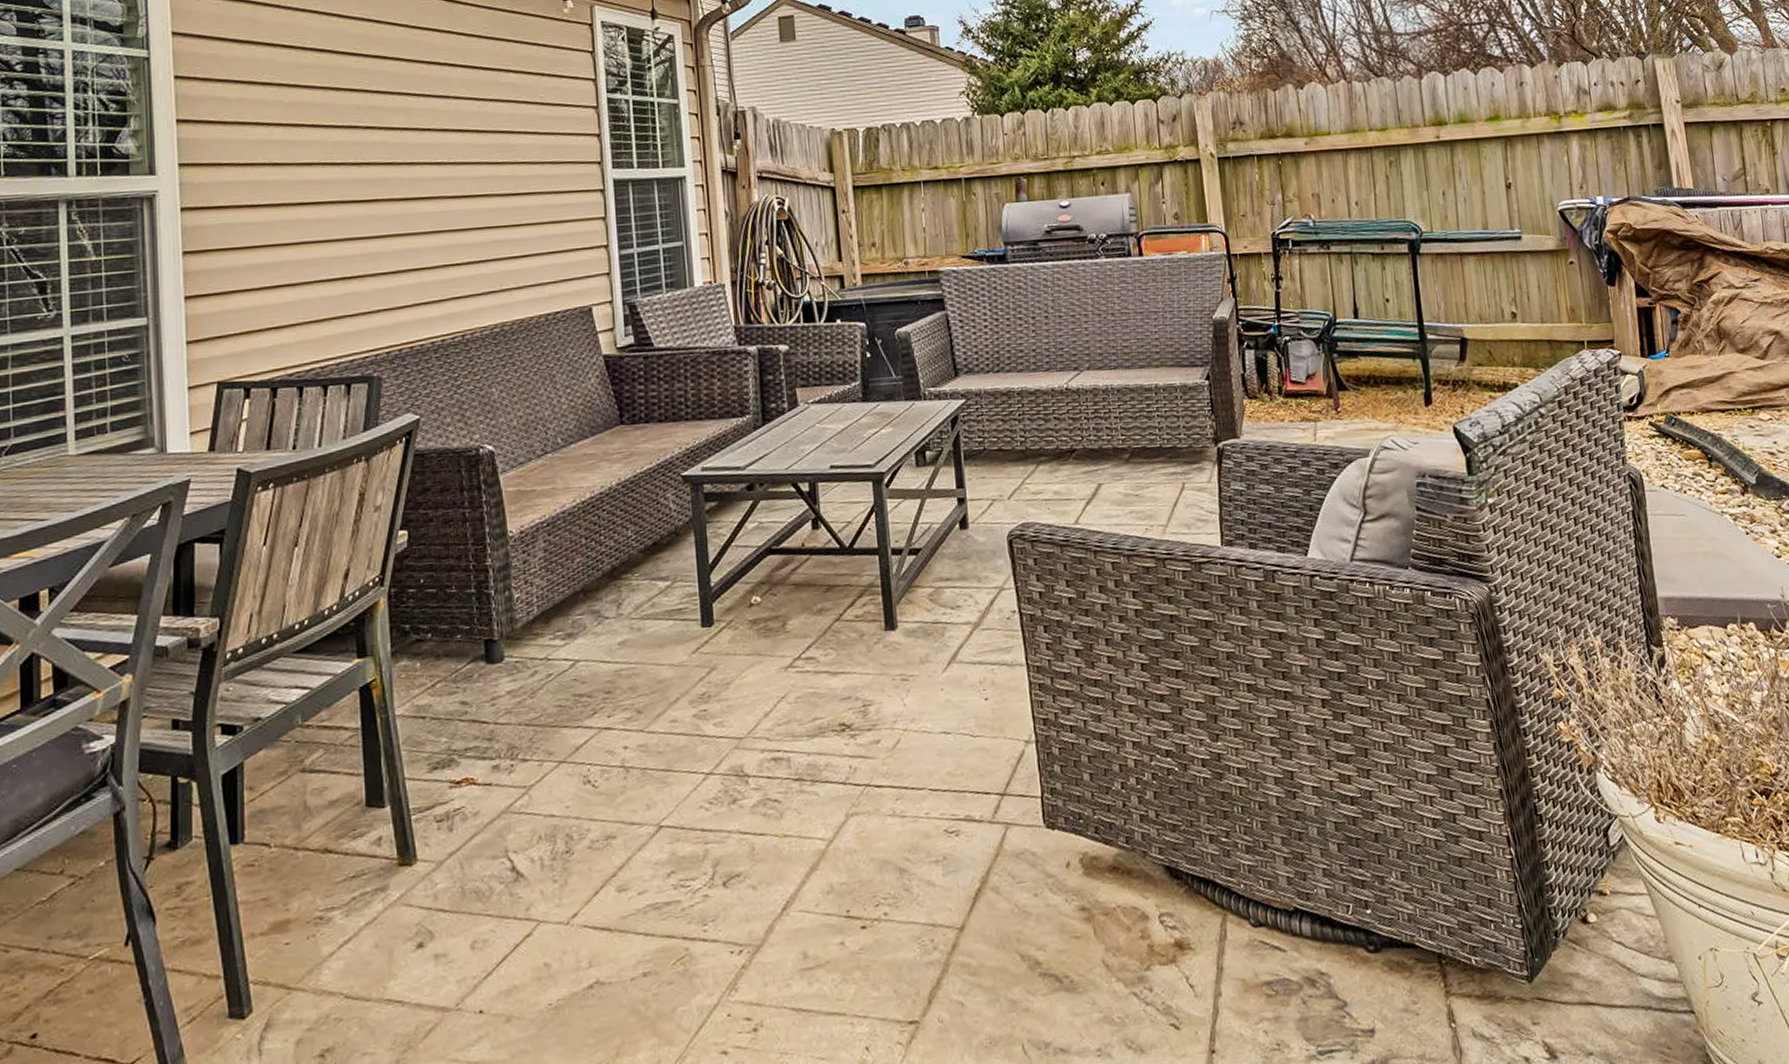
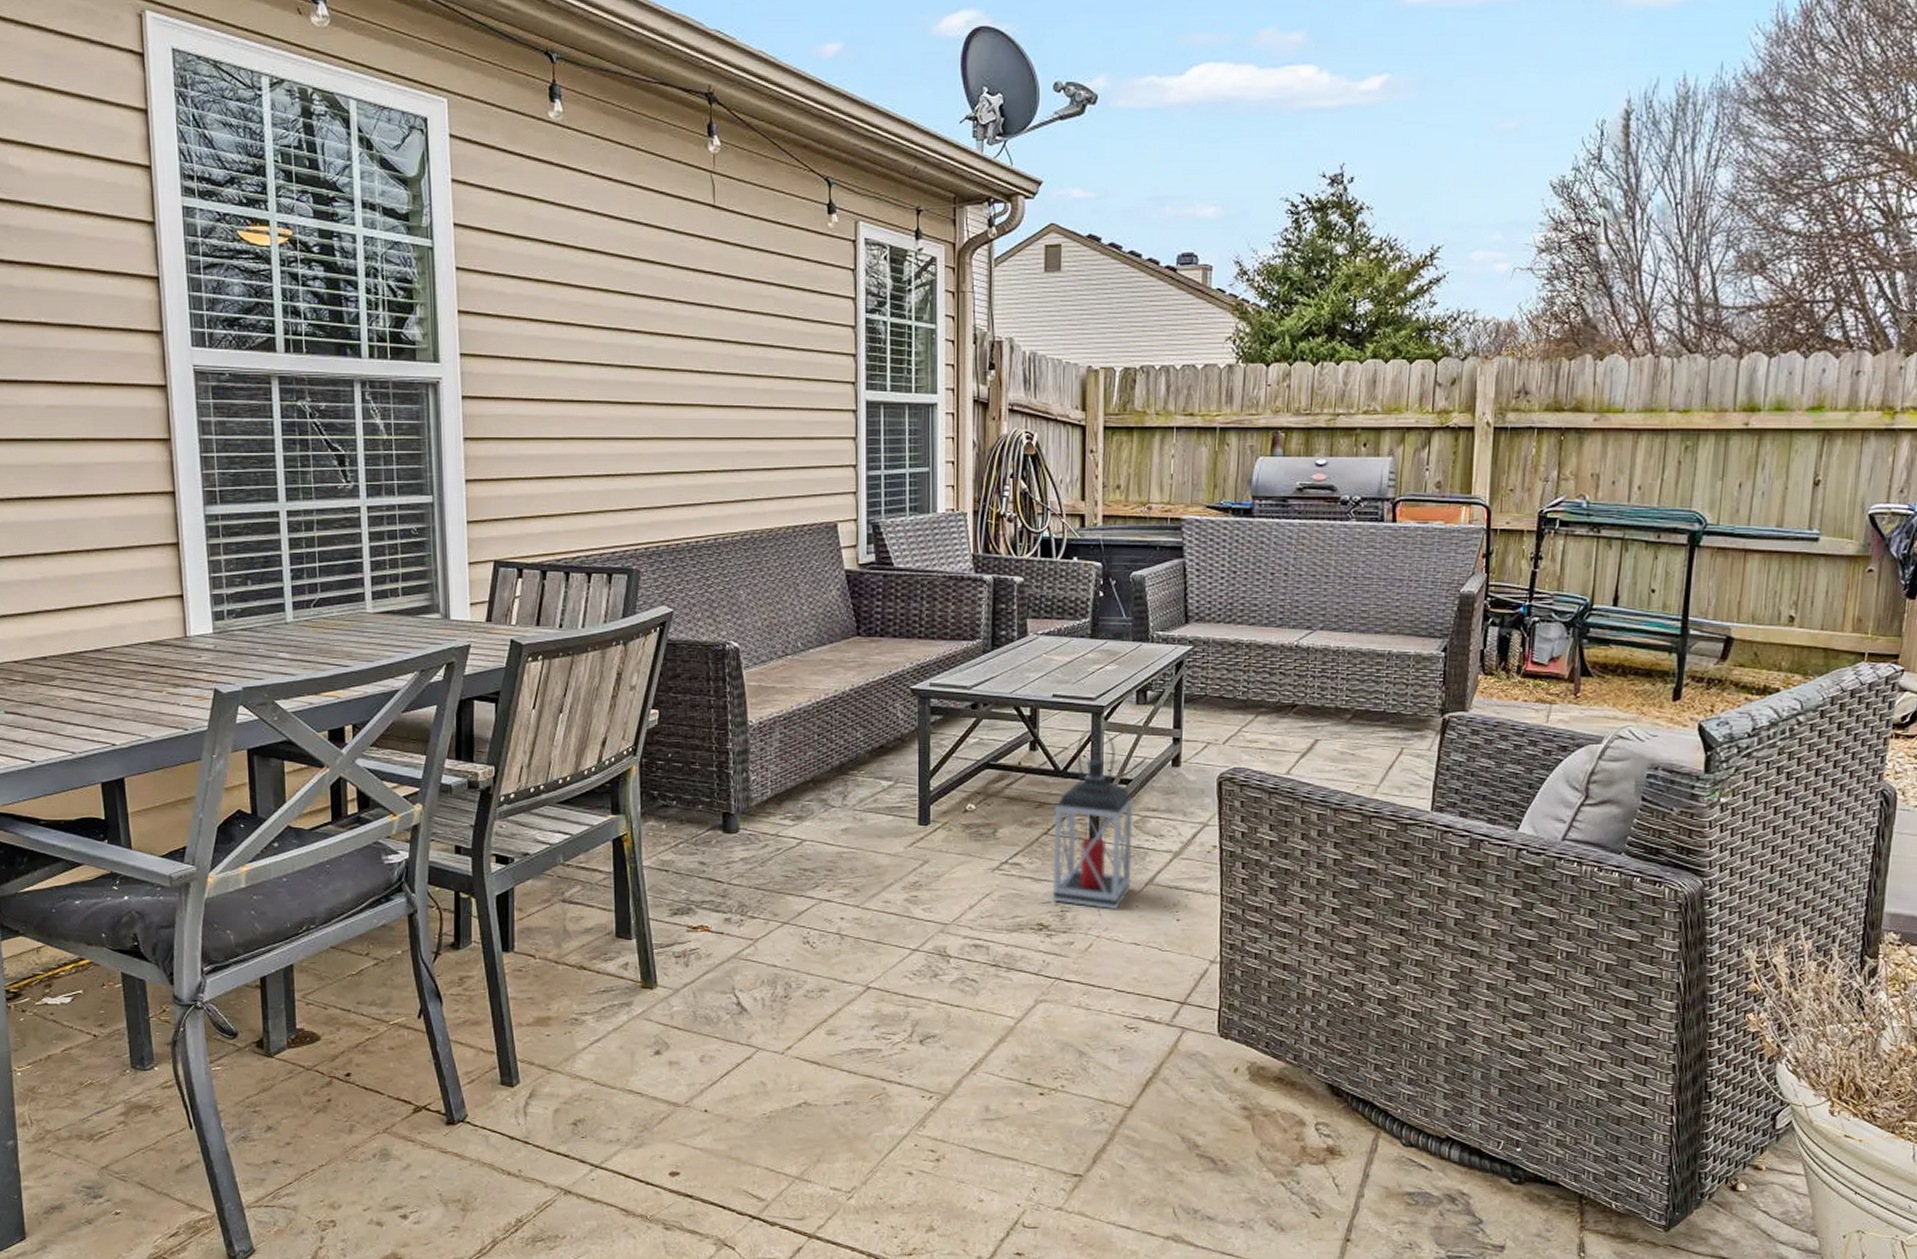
lantern: none [845,498,933,698] -> present [1052,729,1134,910]

